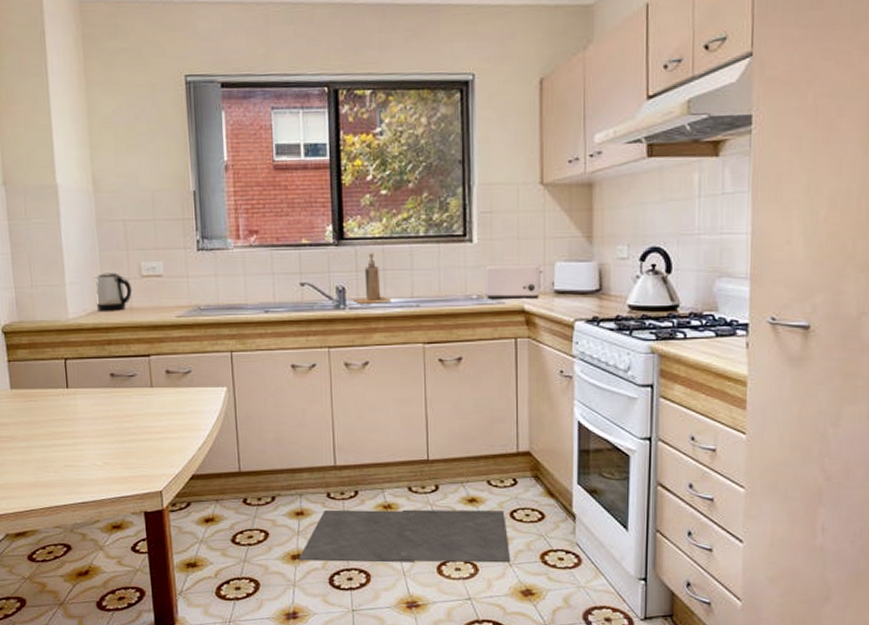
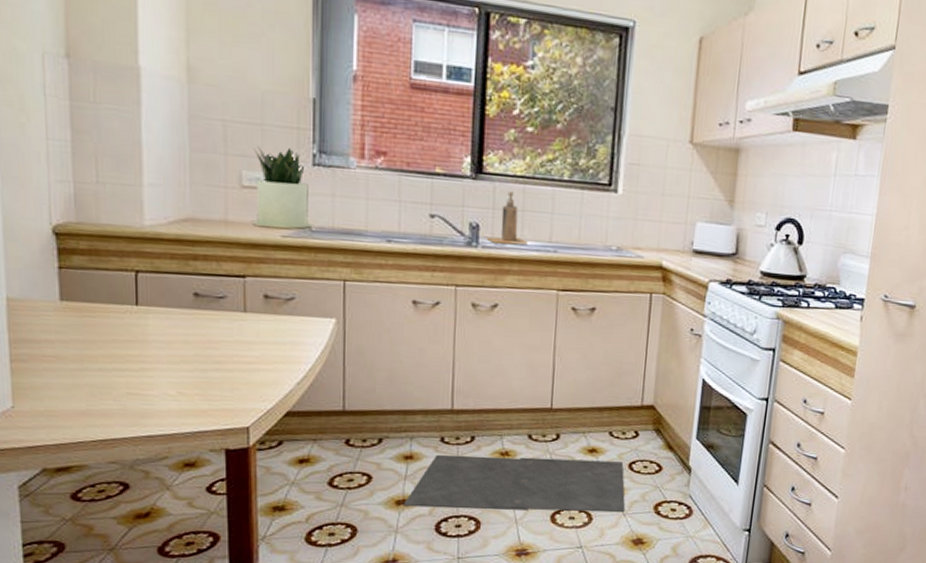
kettle: present [95,273,132,313] -> none [182,178,228,224]
planter: none [149,238,201,312] -> present [250,147,313,231]
toaster: present [485,263,543,300] -> none [625,217,684,257]

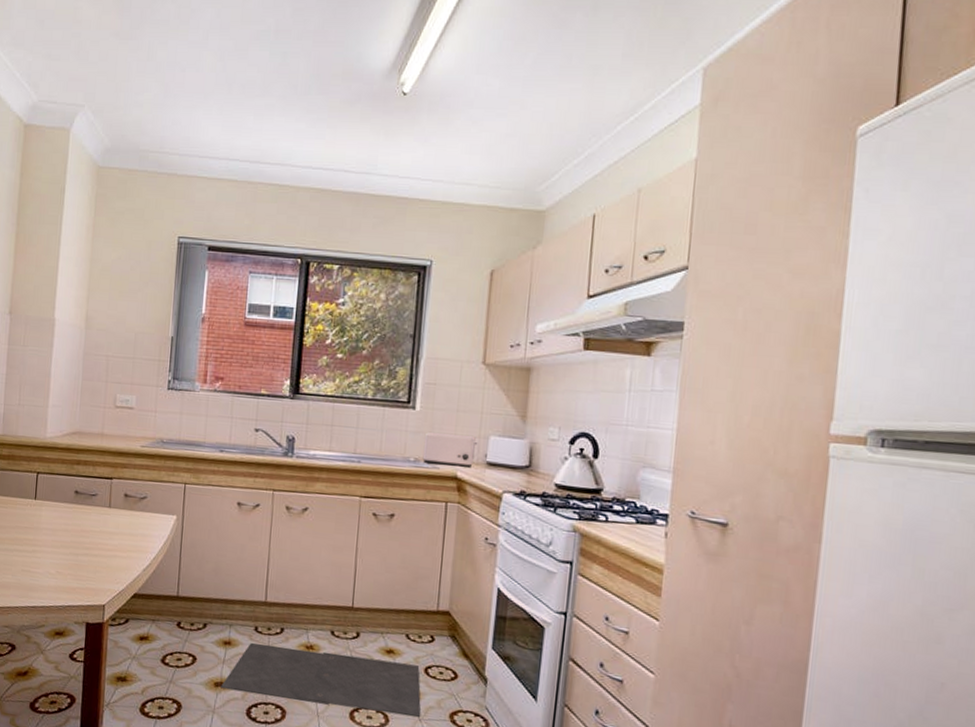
planter: present [250,147,313,231] -> none [119,376,165,442]
soap dispenser: present [486,191,528,245] -> none [300,409,336,456]
toaster: none [625,217,684,257] -> present [422,431,478,468]

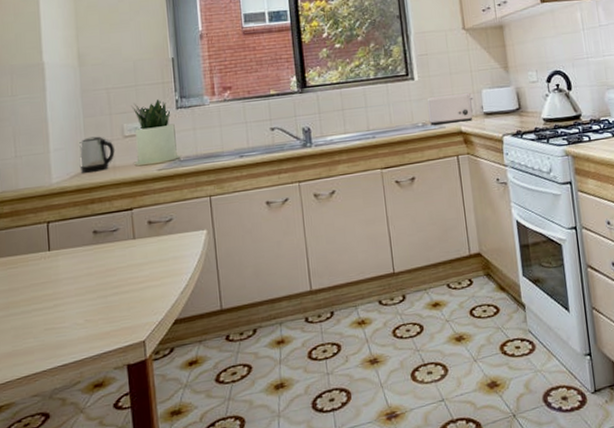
kettle: none [73,400,105,436] -> present [79,136,115,175]
planter: none [119,376,165,442] -> present [131,99,181,167]
door mat: present [221,643,421,718] -> none [281,310,476,390]

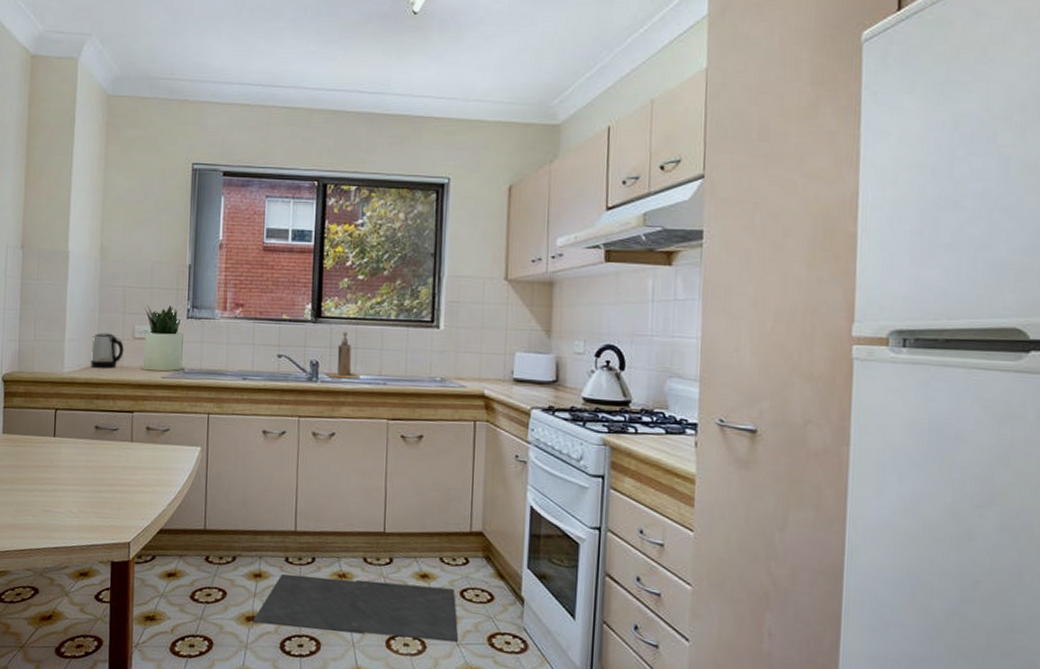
door mat: none [281,310,476,390] -> present [253,574,459,643]
soap dispenser: none [317,96,351,141] -> present [324,332,361,379]
toaster: present [426,92,474,125] -> none [448,350,504,386]

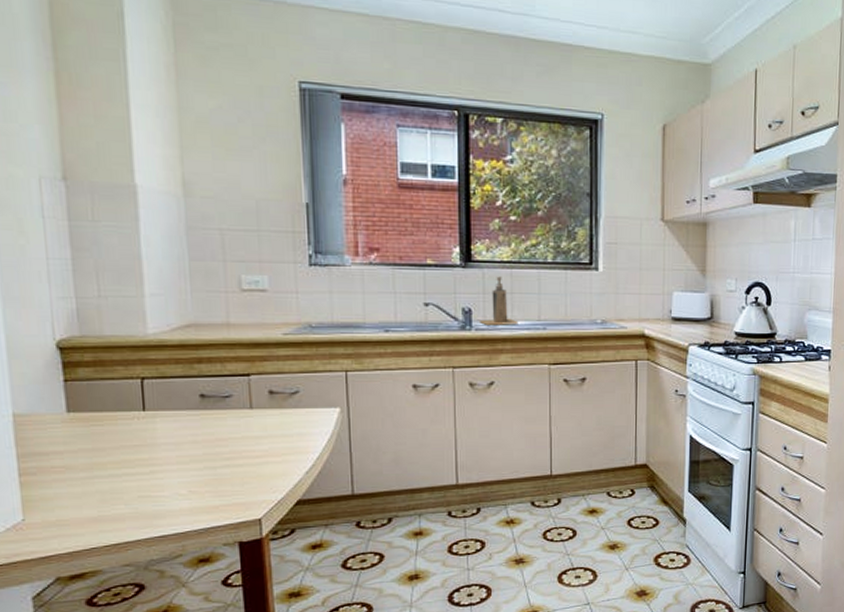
kettle: present [91,333,124,370] -> none [183,285,229,328]
planter: present [139,306,186,373] -> none [251,251,313,329]
door mat: present [253,574,459,643] -> none [416,520,628,581]

